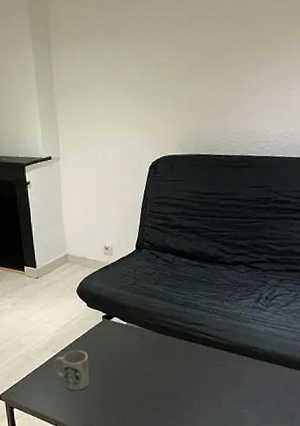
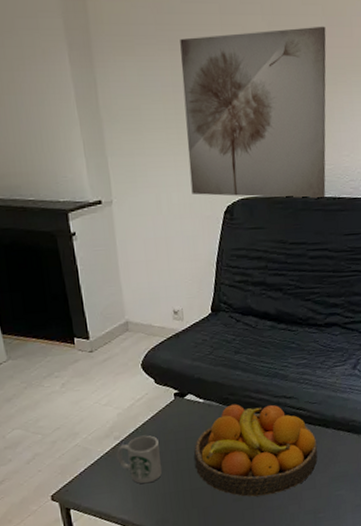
fruit bowl: none [117,327,224,409] -> present [194,404,318,497]
wall art: none [119,16,239,157] -> present [180,26,326,199]

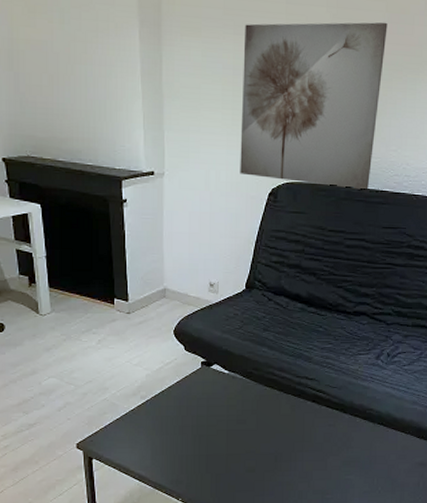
mug: present [116,435,163,484] -> none [141,398,182,444]
fruit bowl: present [194,404,318,497] -> none [214,379,333,470]

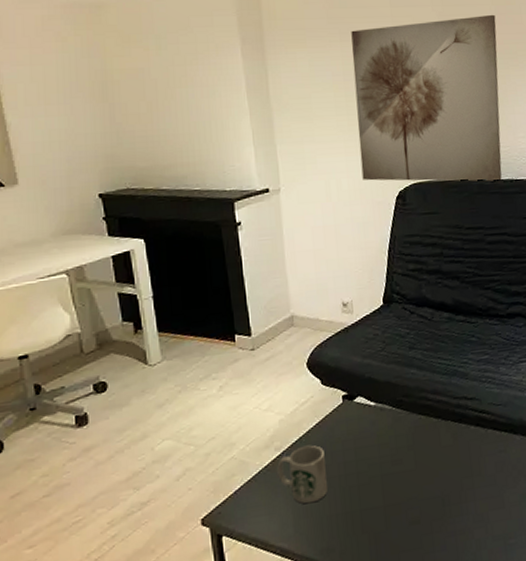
mug: none [141,398,182,444] -> present [277,445,329,504]

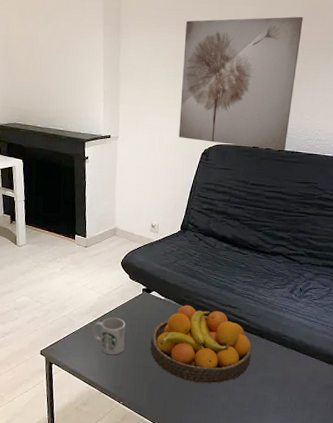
fruit bowl: none [364,407,506,519] -> present [151,305,252,383]

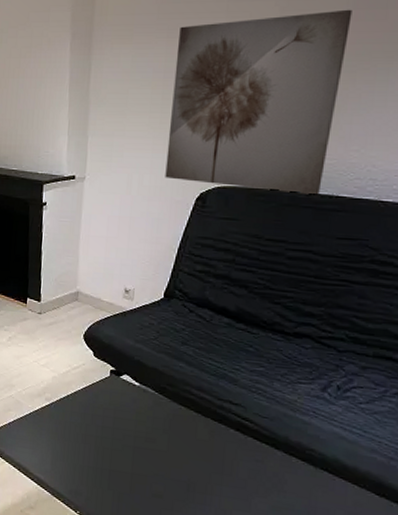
mug: present [93,317,126,355] -> none [44,403,86,452]
fruit bowl: present [151,305,252,383] -> none [118,395,261,504]

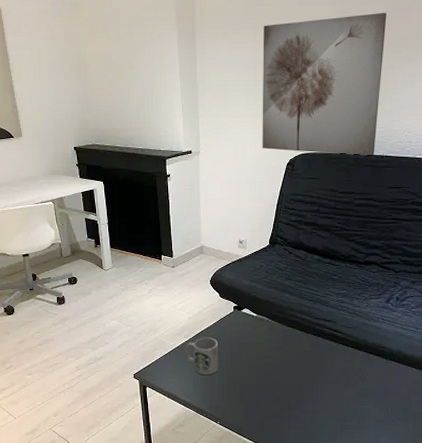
mug: none [44,403,86,452] -> present [185,337,219,376]

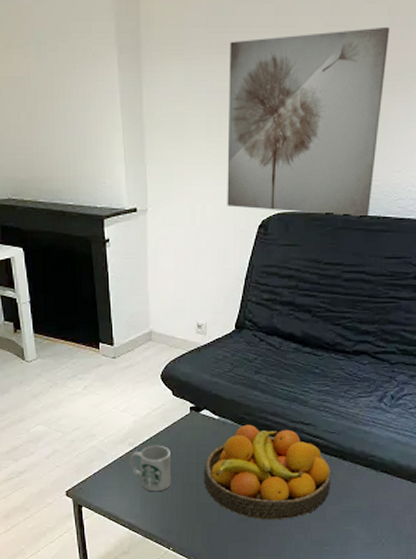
fruit bowl: none [245,320,349,399] -> present [204,424,332,519]

